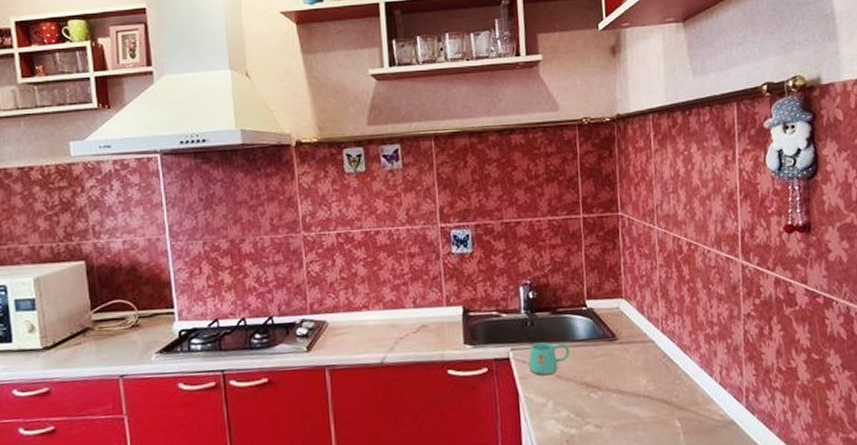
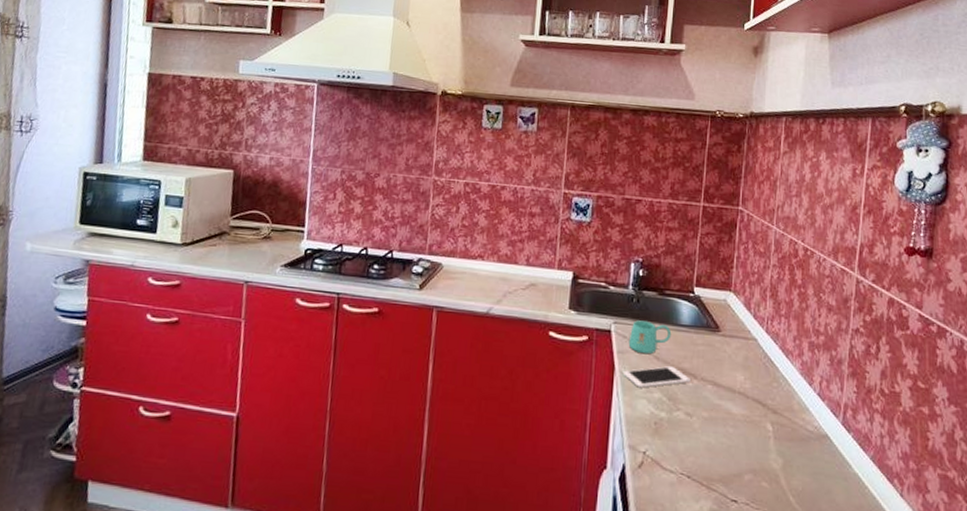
cell phone: none [527,383,595,409] -> present [622,366,691,388]

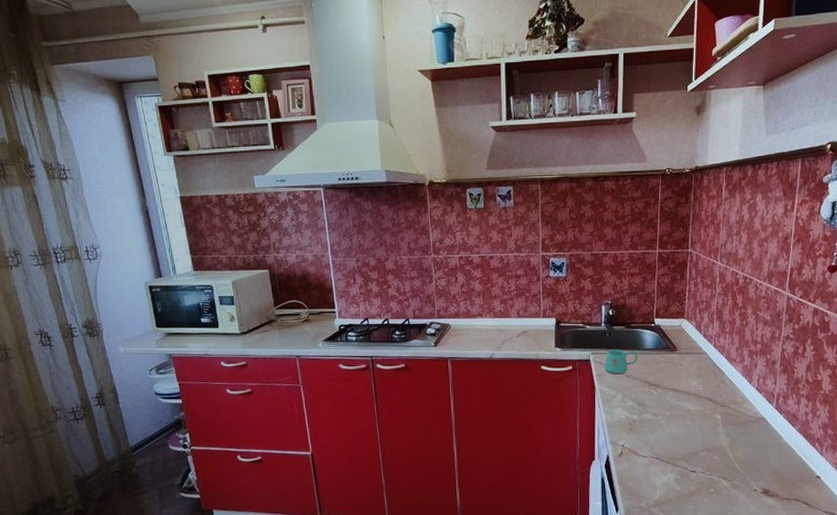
cell phone: present [622,366,691,388] -> none [601,381,655,400]

